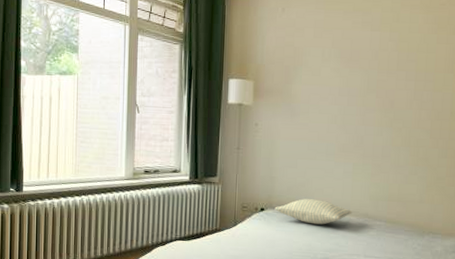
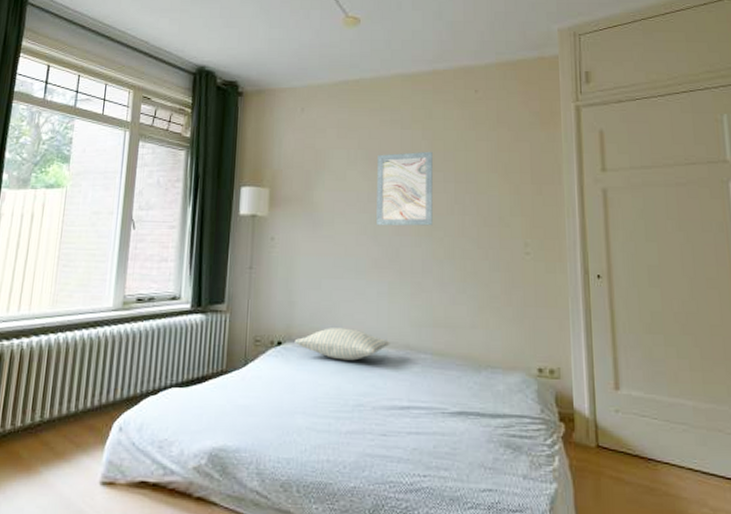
wall art: none [345,52,398,118] -> present [376,151,433,226]

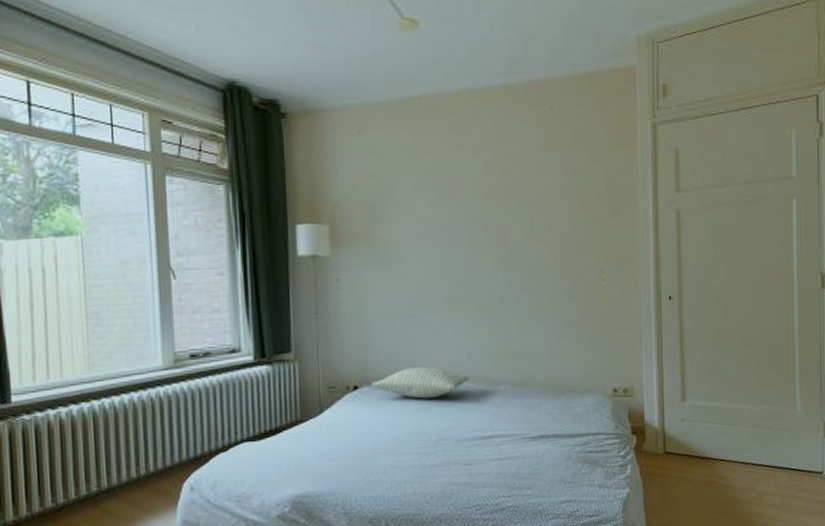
wall art: present [376,151,433,226] -> none [447,176,509,260]

